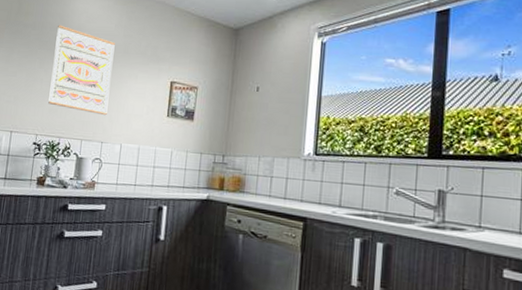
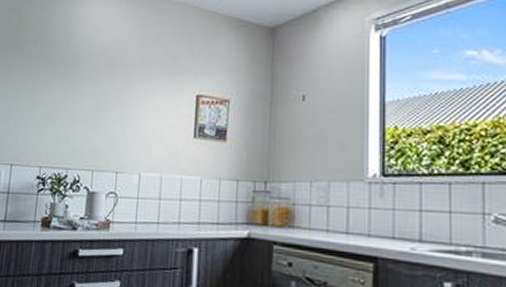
wall art: present [48,25,115,116] -> none [53,38,129,140]

